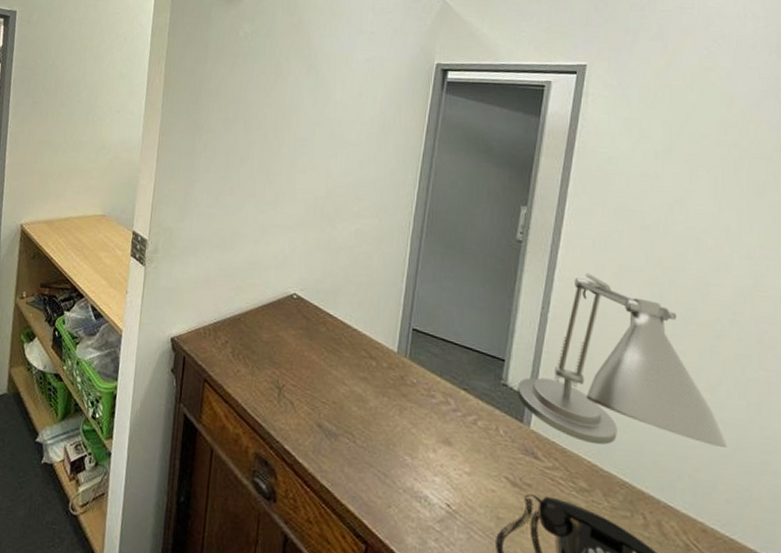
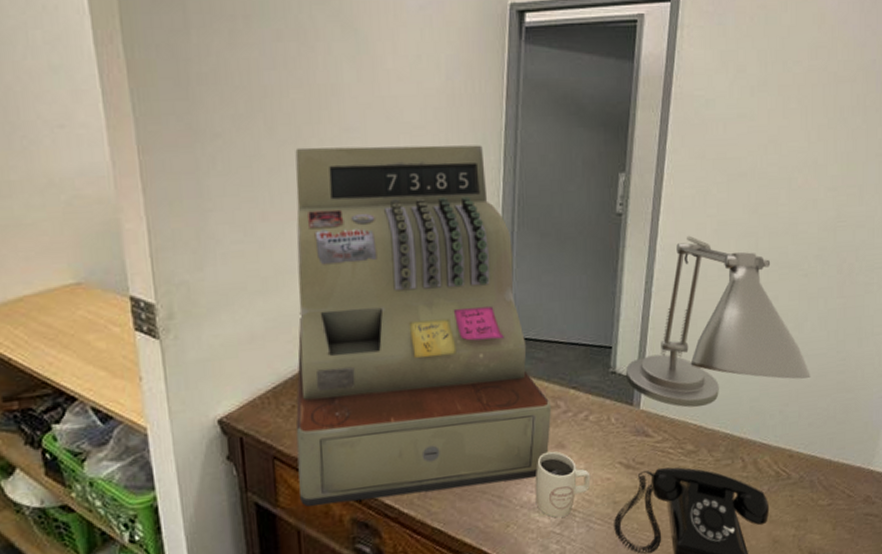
cash register: none [218,147,442,466] -> present [295,145,552,508]
mug: none [418,444,475,516] -> present [535,451,591,518]

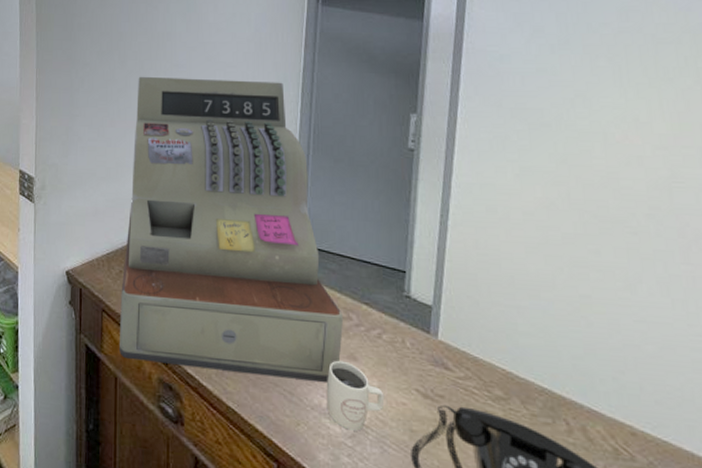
desk lamp: present [625,235,810,408] -> none [420,176,652,352]

